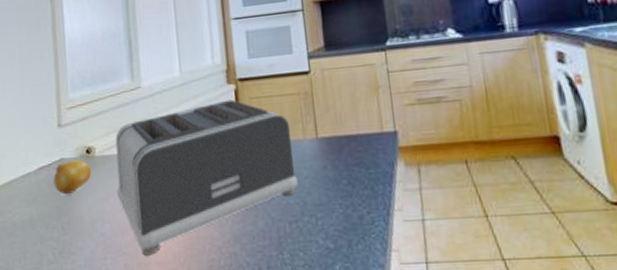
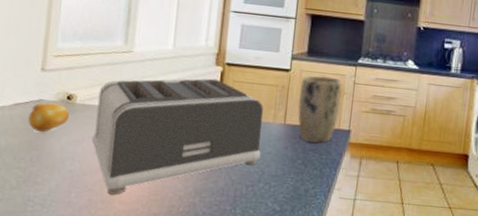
plant pot: none [325,69,380,156] -> present [297,75,343,143]

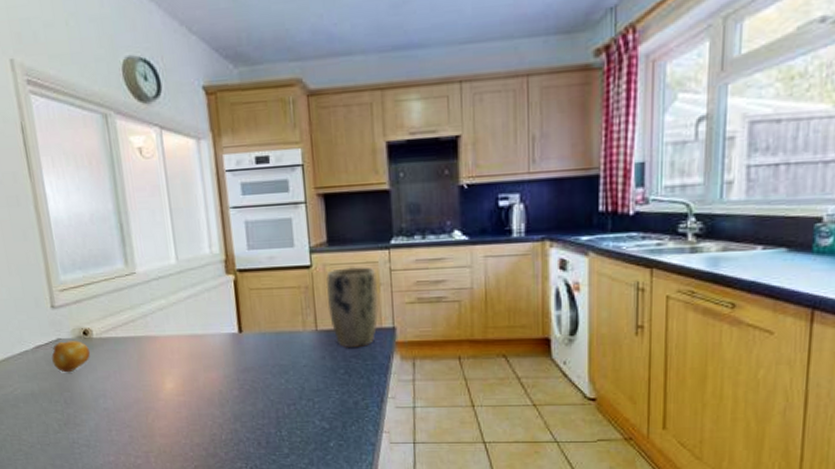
toaster: present [91,78,263,195] -> none [112,289,297,429]

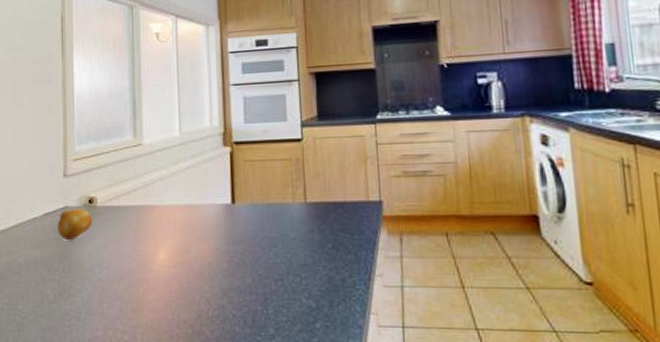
plant pot: present [326,266,380,349] -> none [315,139,367,222]

